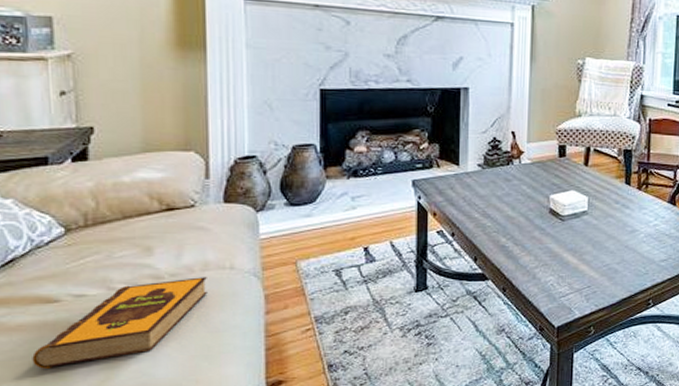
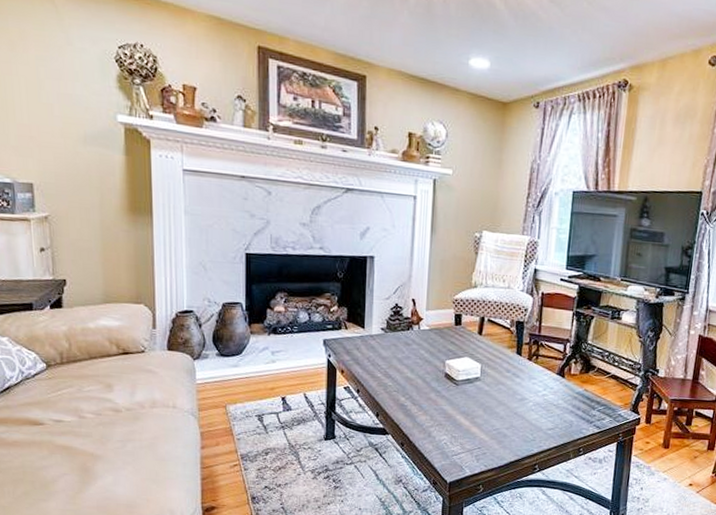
hardback book: present [32,277,207,369] -> none [25,413,155,479]

